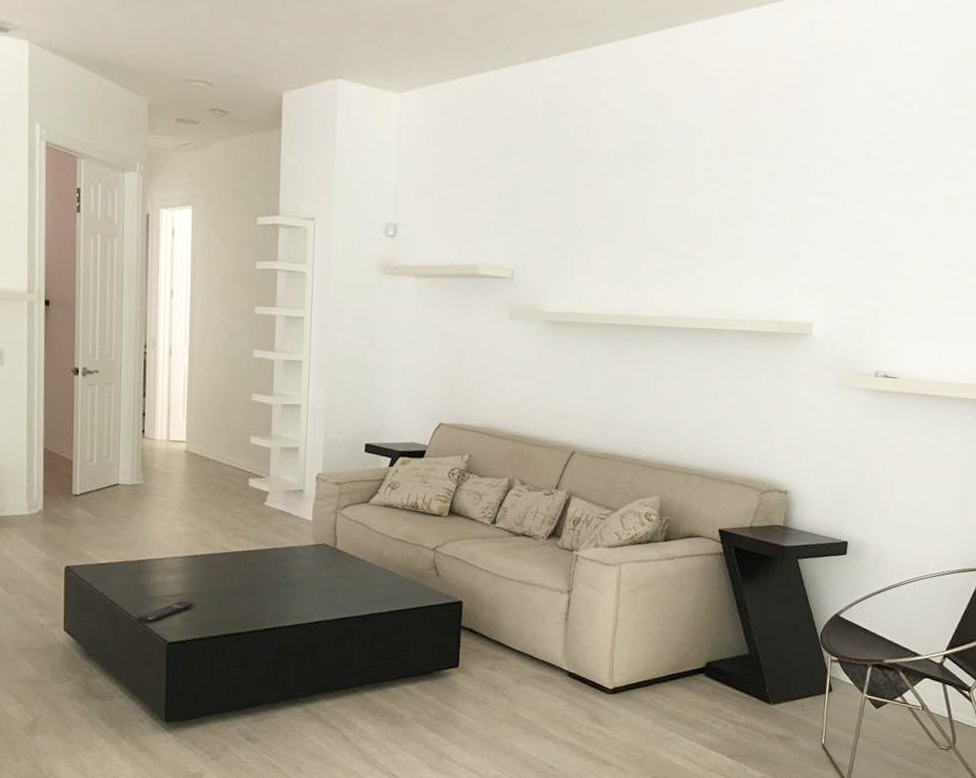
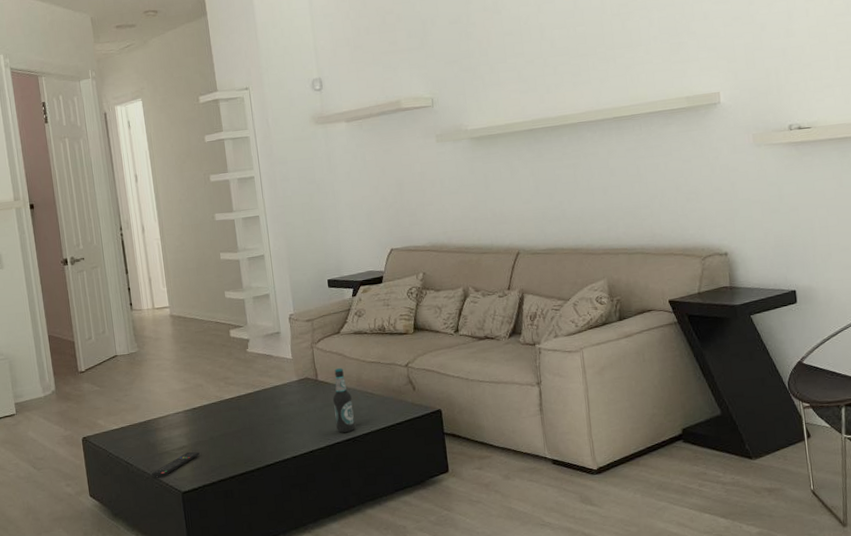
bottle: none [348,540,370,609] -> present [333,368,355,433]

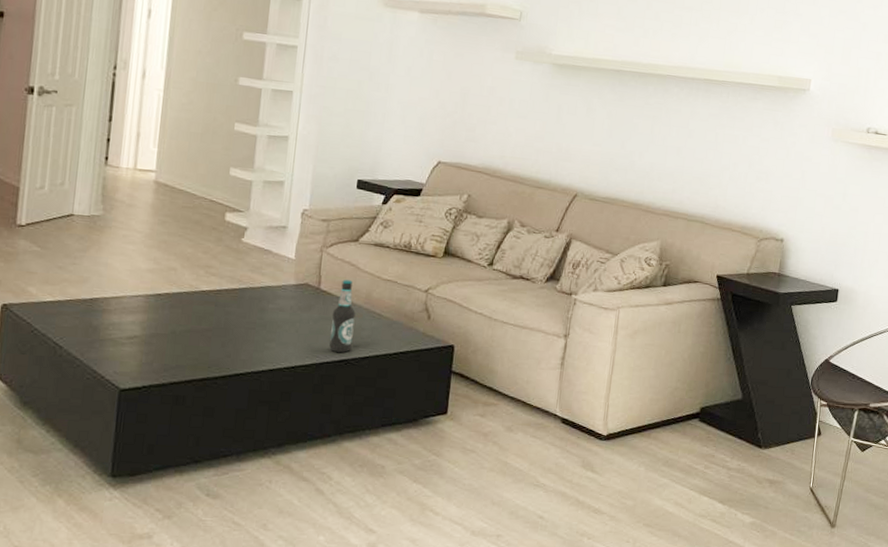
remote control: present [151,451,200,478] -> none [84,343,154,368]

